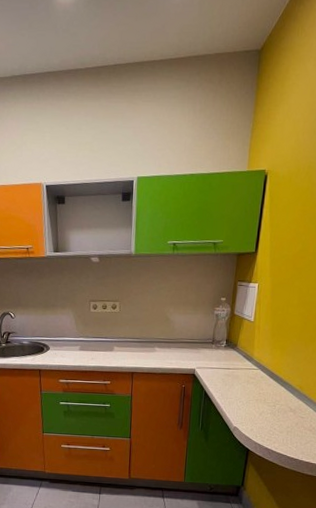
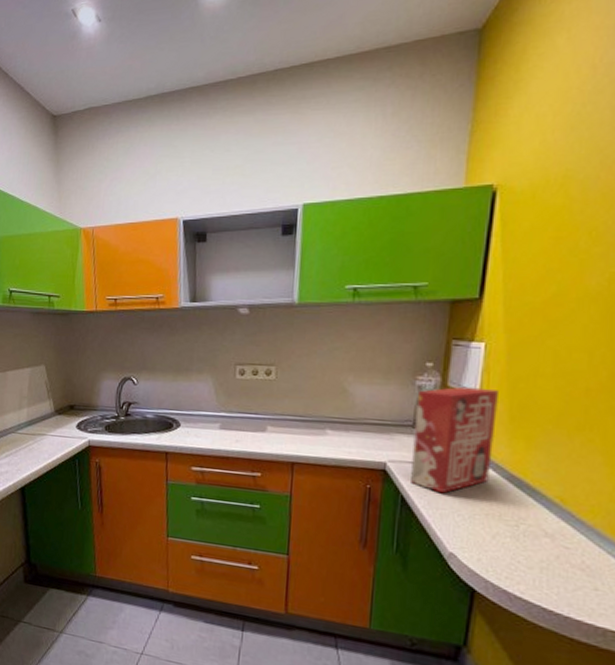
cereal box: none [211,314,266,388] -> present [411,386,498,494]

